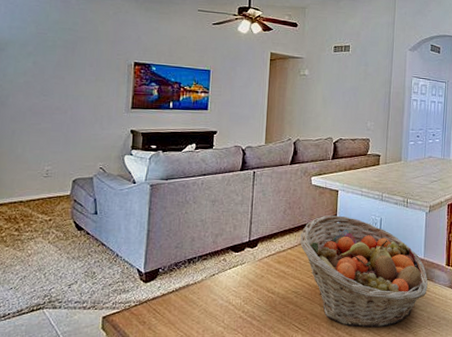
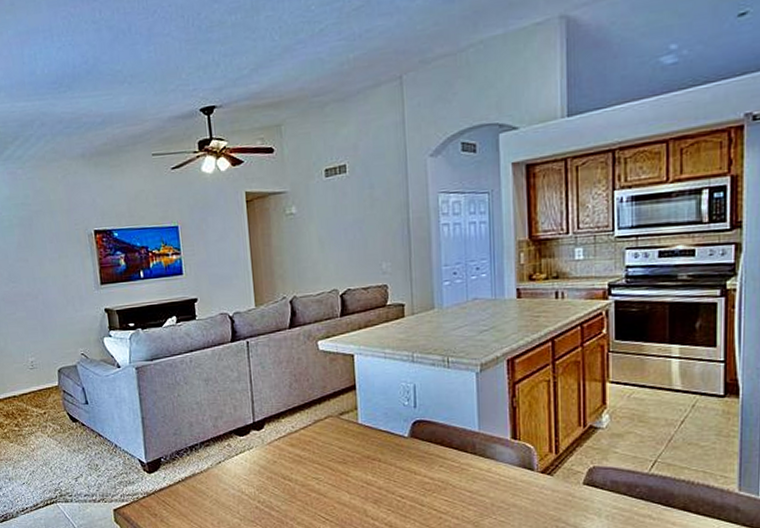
fruit basket: present [300,215,428,328] -> none [313,385,488,518]

